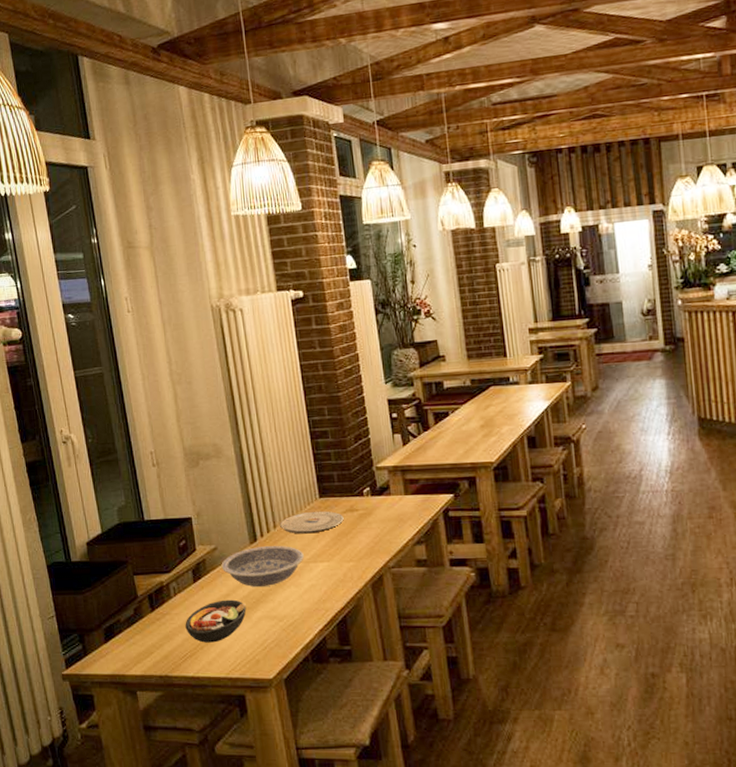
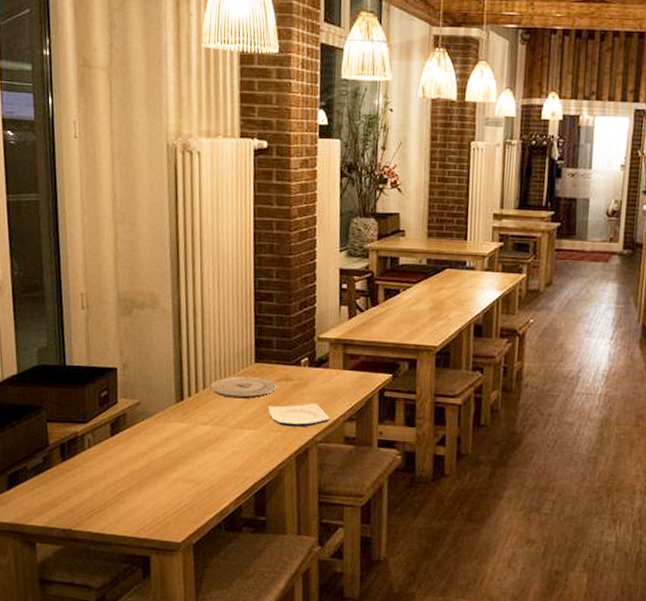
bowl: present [185,599,247,643] -> none [96,457,163,501]
bowl: present [221,545,304,587] -> none [142,406,231,448]
plate: none [338,529,399,556] -> present [268,402,330,427]

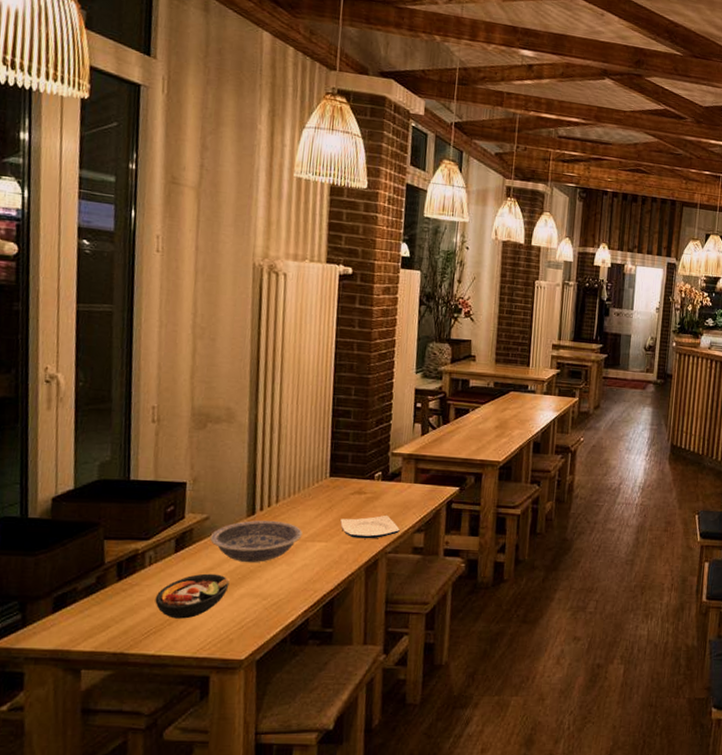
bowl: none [96,457,163,501] -> present [155,573,230,619]
bowl: none [142,406,231,448] -> present [209,520,303,562]
plate: present [210,375,277,399] -> none [283,489,351,512]

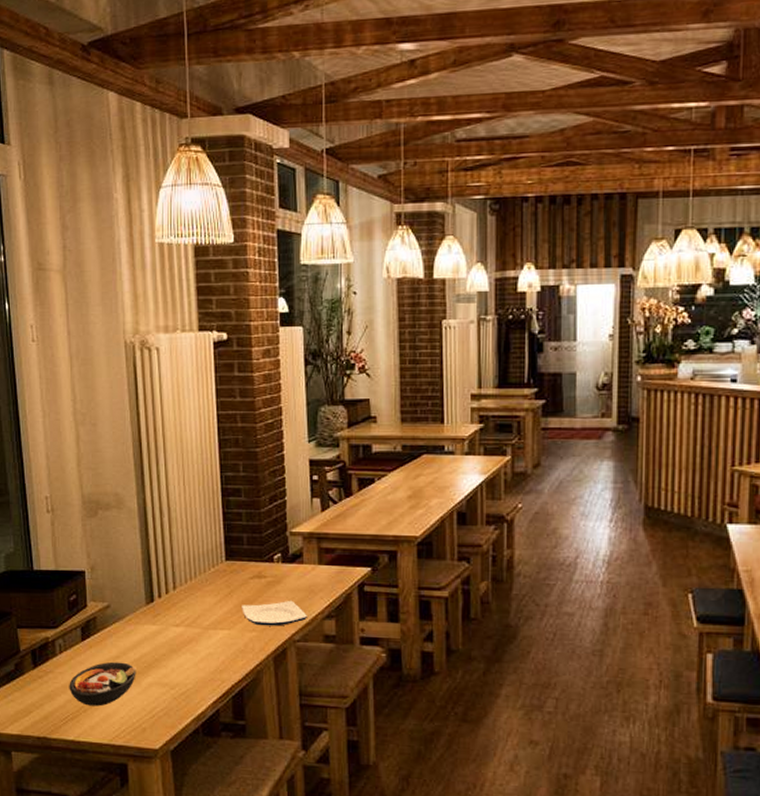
bowl: present [209,520,303,562] -> none [113,607,203,651]

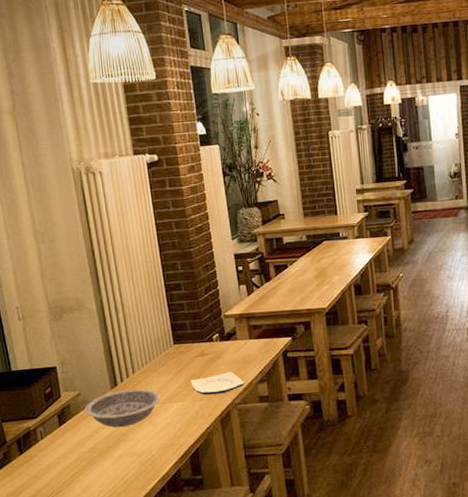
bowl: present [69,661,136,707] -> none [51,440,108,481]
bowl: none [113,607,203,651] -> present [84,389,160,427]

